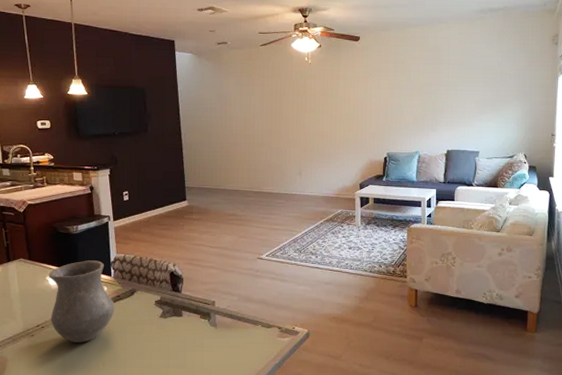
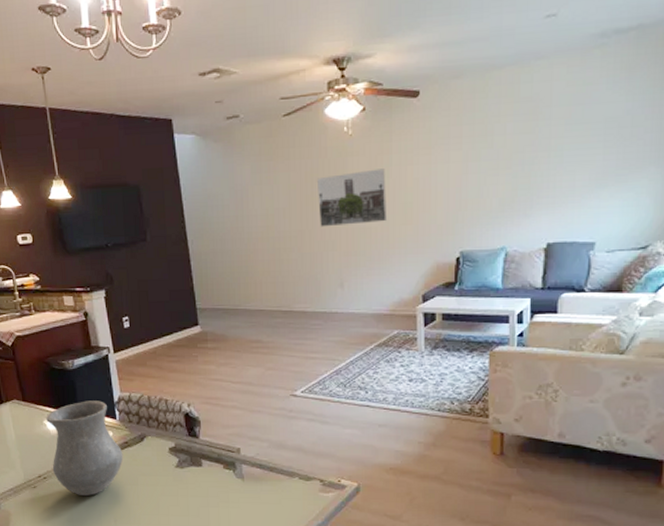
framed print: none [284,89,335,130] -> present [318,169,386,227]

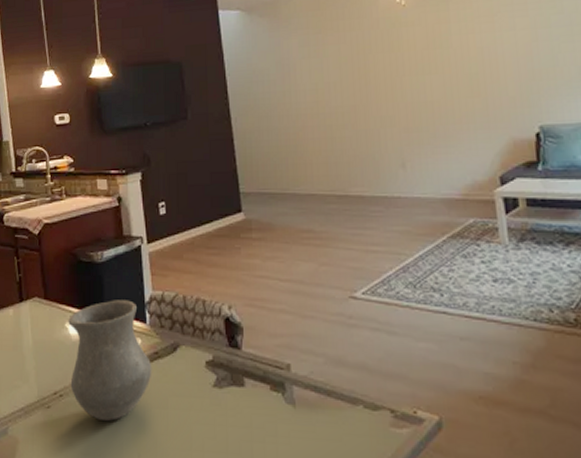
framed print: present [318,169,386,227] -> none [370,38,450,102]

